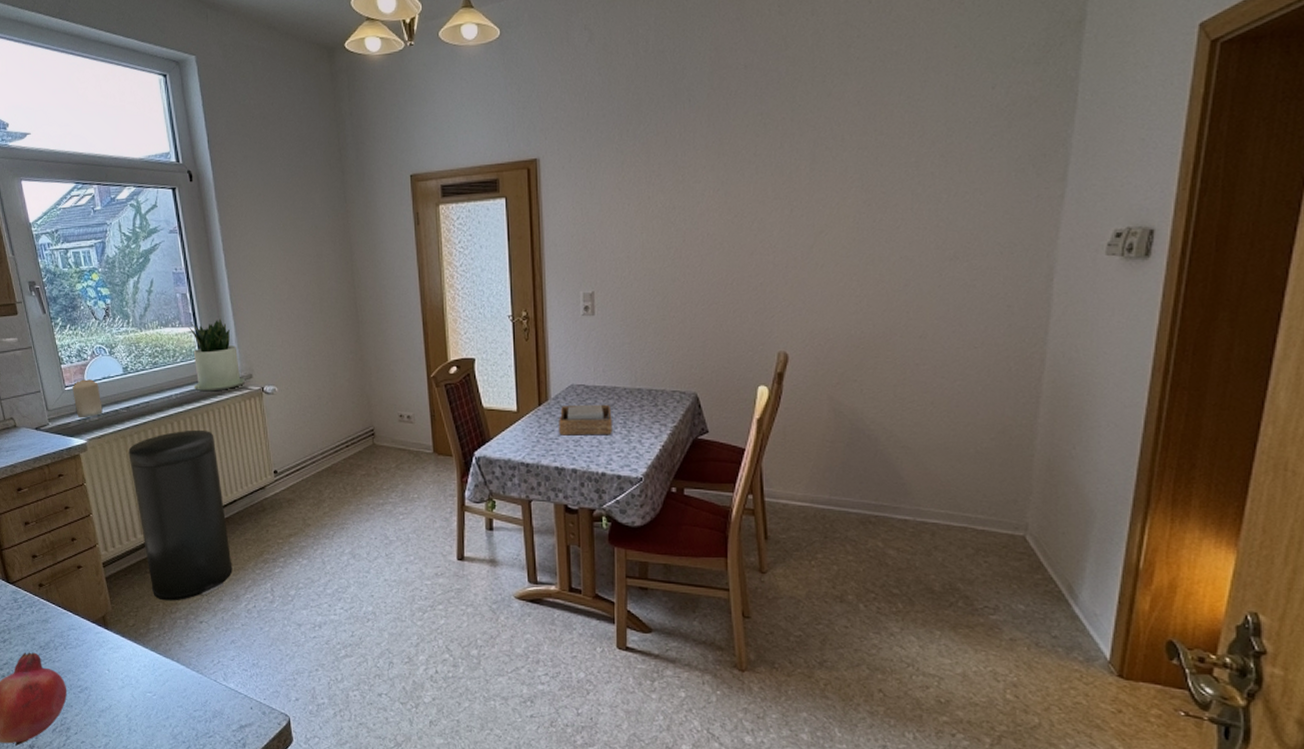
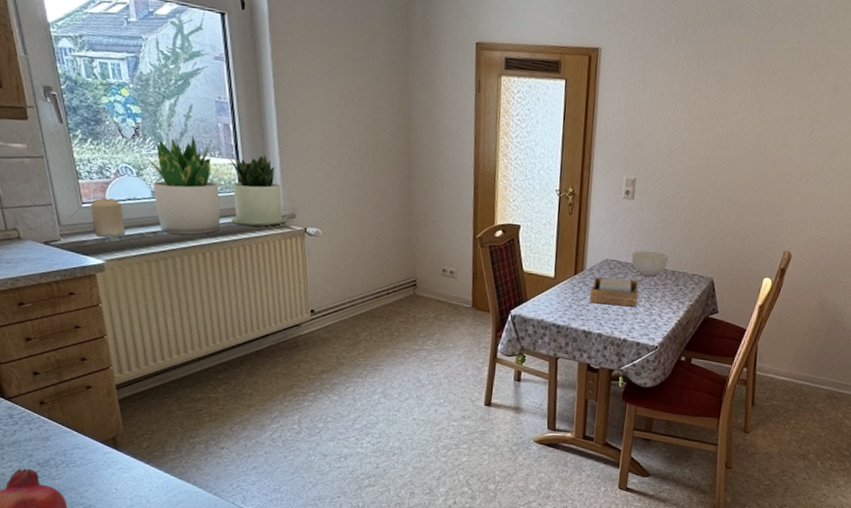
planter: none [117,307,184,408] -> present [146,134,220,235]
pedal bin: present [128,431,233,601] -> none [152,262,260,427]
bowl: none [599,371,642,398] -> present [631,251,669,277]

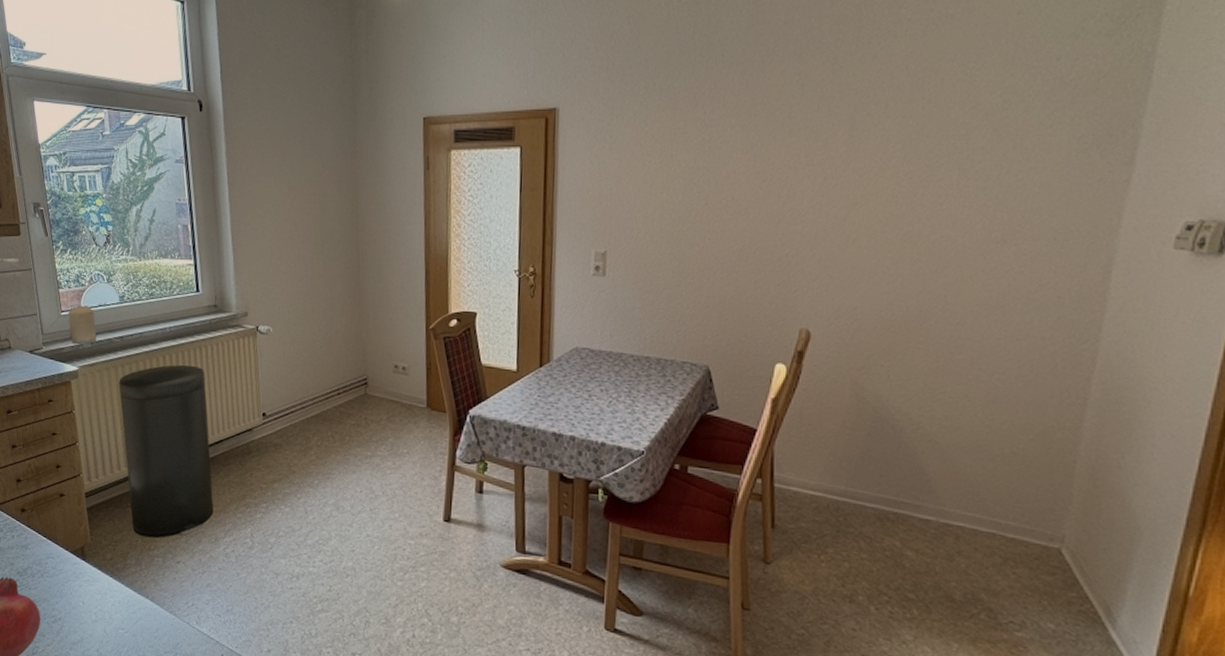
planter: present [146,134,220,235] -> none [116,237,179,339]
pedal bin: none [152,262,260,427] -> present [119,365,214,538]
planter: present [229,154,288,227] -> none [187,253,241,328]
napkin holder: present [590,277,639,307] -> none [559,368,617,404]
bowl: present [631,251,669,277] -> none [606,336,651,366]

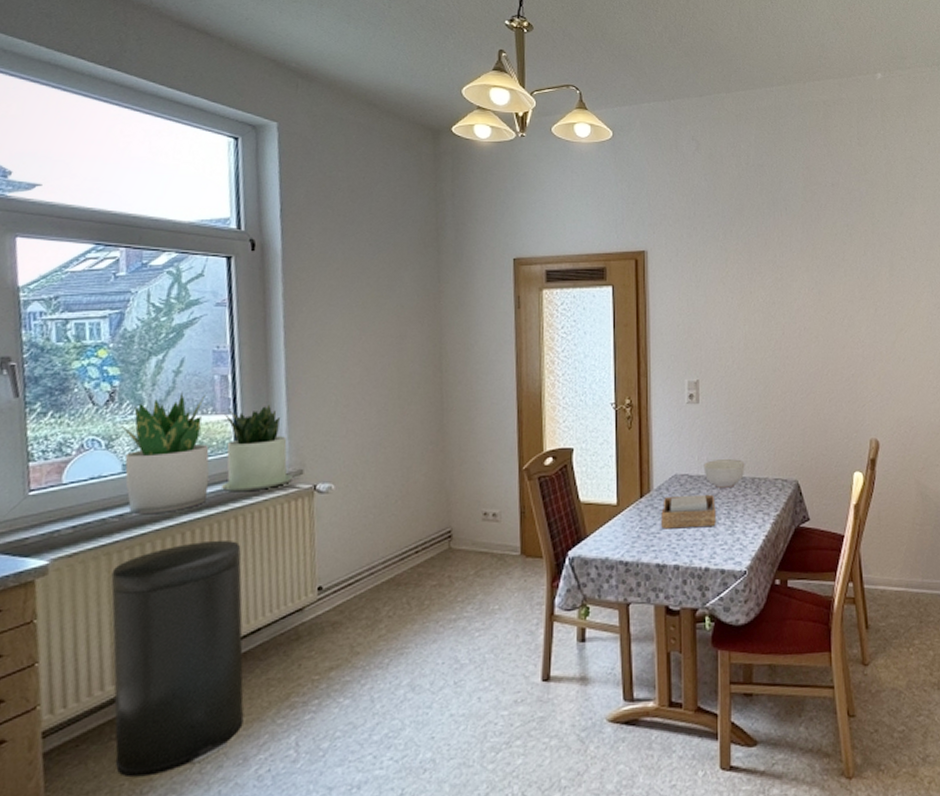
candle: present [68,305,97,345] -> none [40,480,83,532]
planter: none [116,237,179,339] -> present [120,391,210,515]
planter: none [187,253,241,328] -> present [220,404,294,493]
napkin holder: none [559,368,617,404] -> present [661,494,716,529]
bowl: none [606,336,651,366] -> present [703,459,745,488]

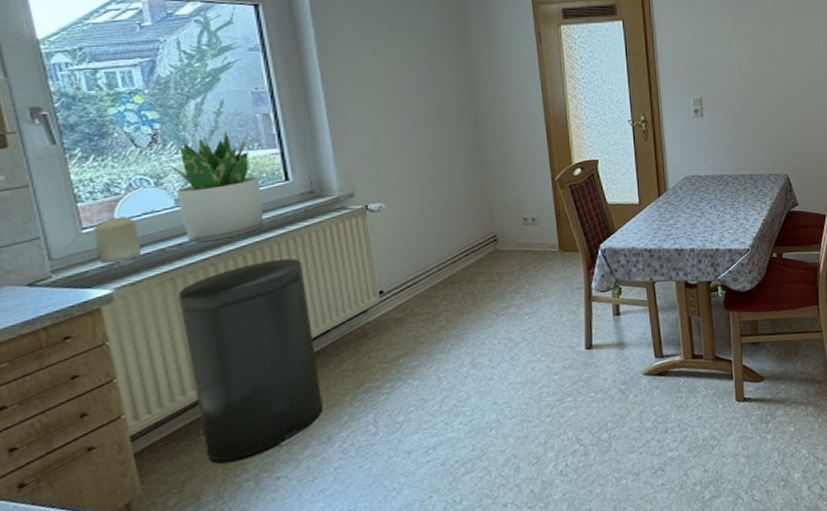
candle: none [40,480,83,532] -> present [94,216,141,265]
planter: present [220,404,294,493] -> none [271,138,345,217]
napkin holder: present [661,494,716,529] -> none [677,190,723,221]
bowl: present [703,459,745,488] -> none [710,160,745,185]

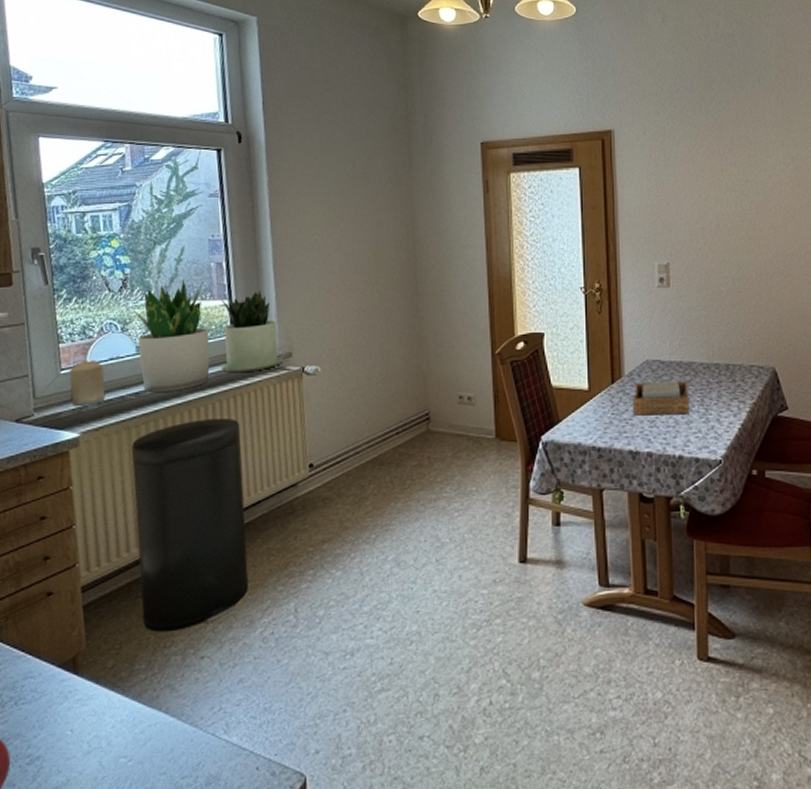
planter: none [271,138,345,217] -> present [220,290,284,373]
napkin holder: none [677,190,723,221] -> present [633,381,689,416]

